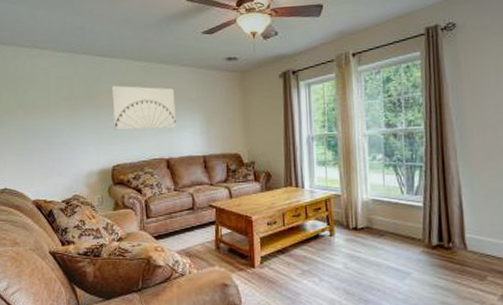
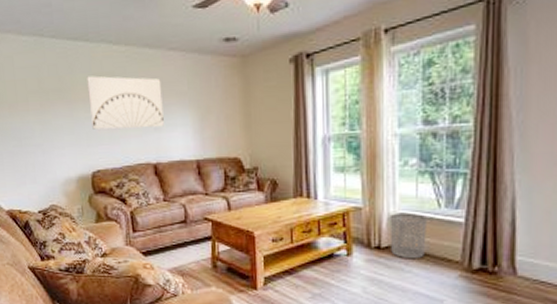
waste bin: none [363,200,394,238] -> present [389,214,427,259]

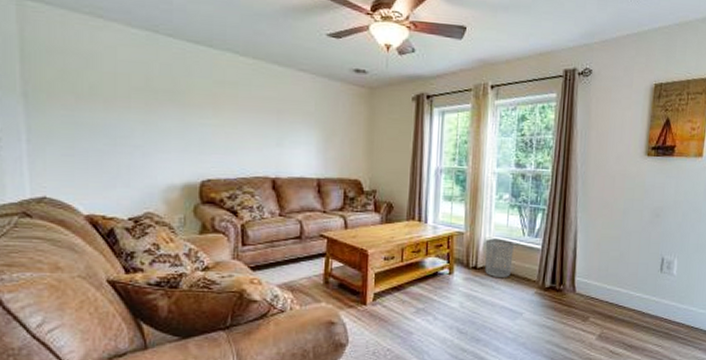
wall art: present [87,75,164,130] -> none [205,82,288,143]

